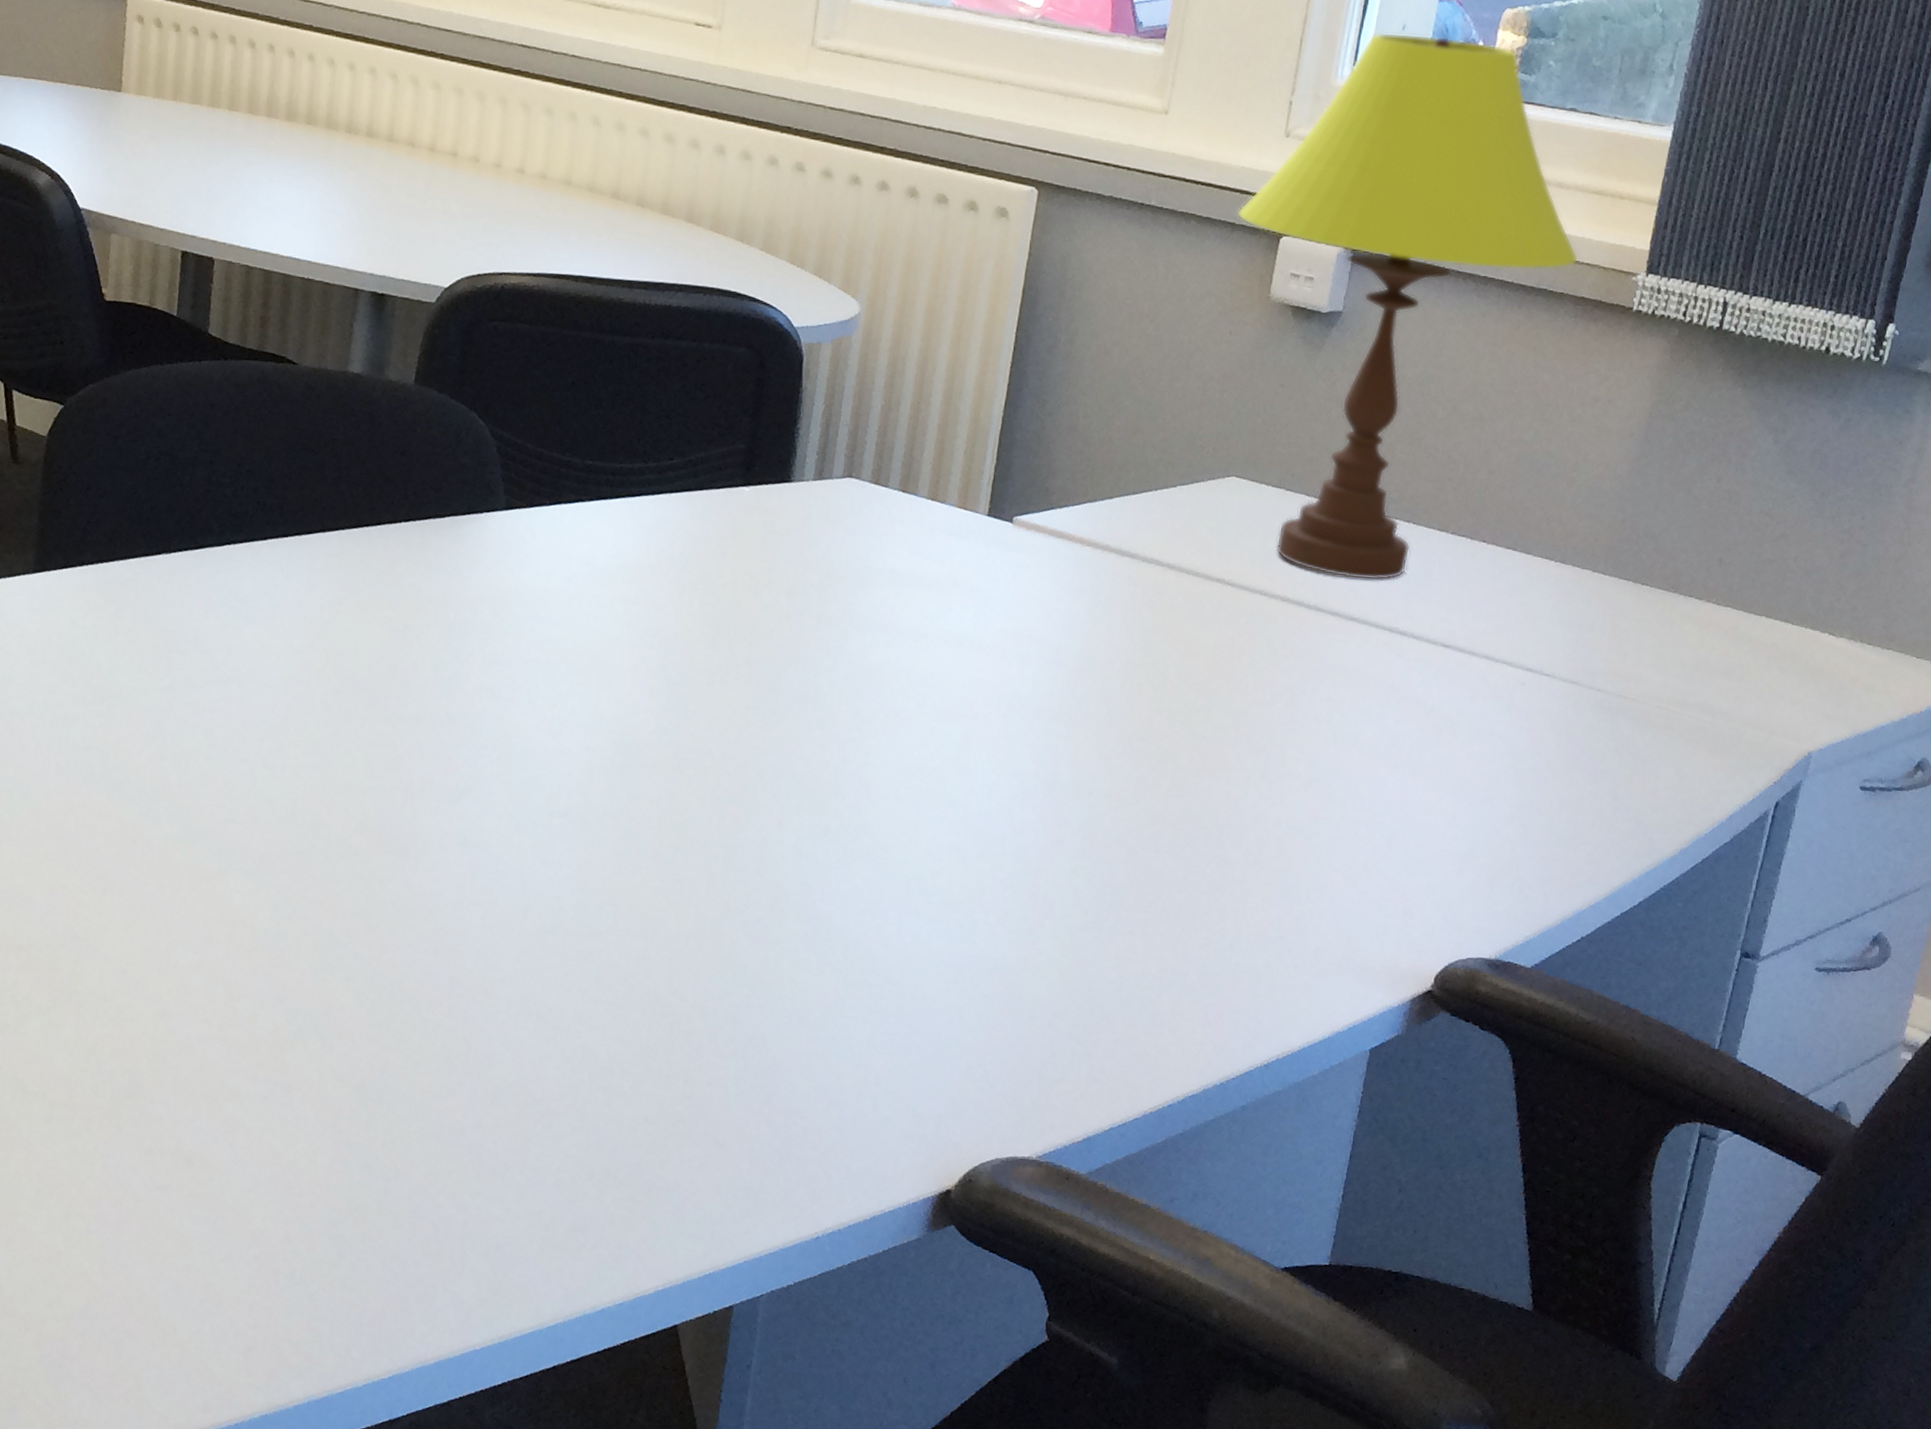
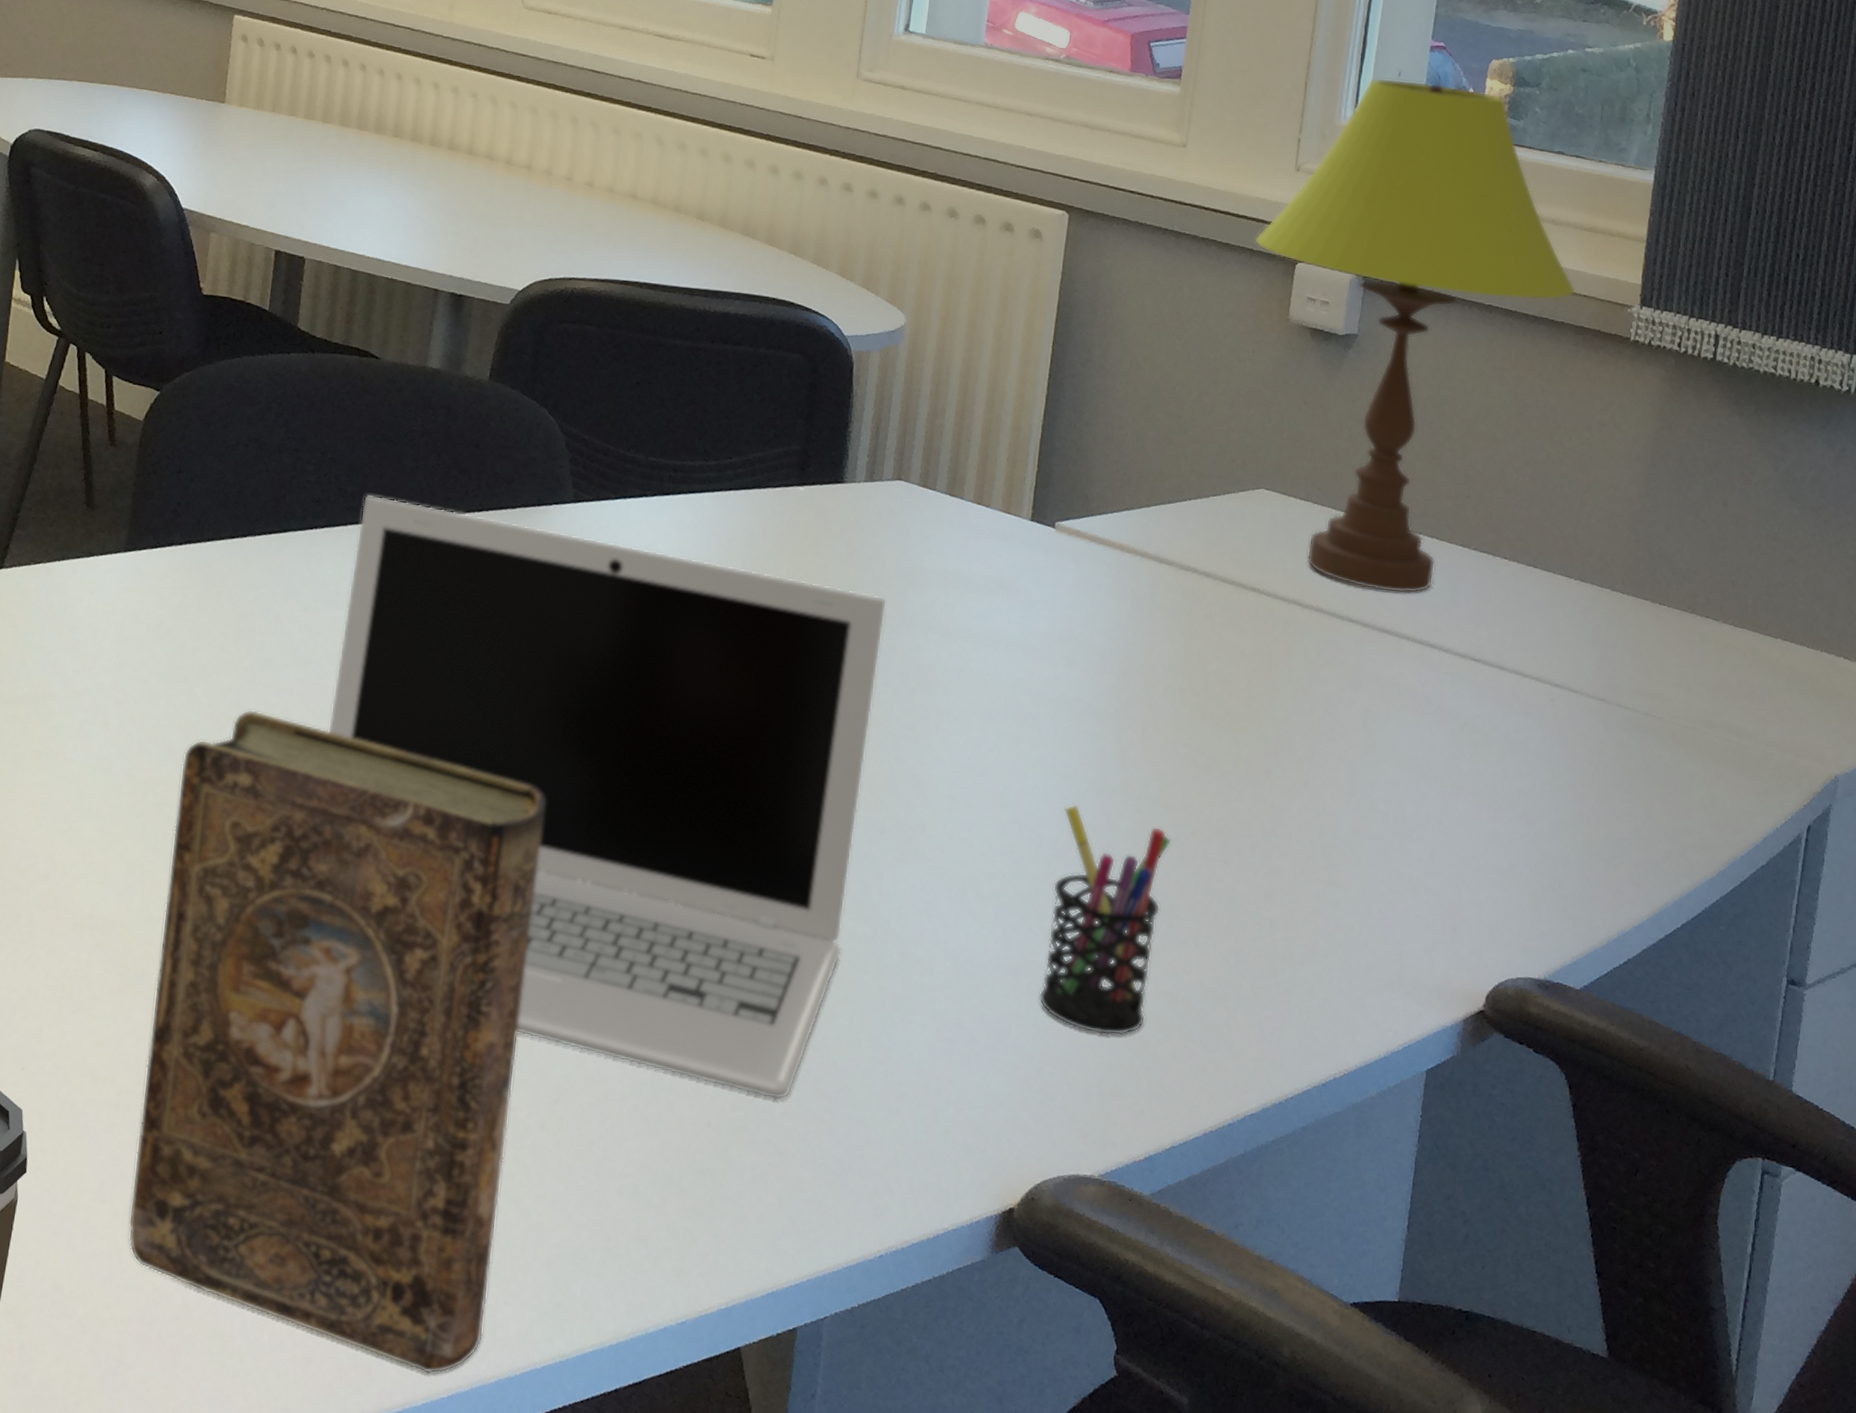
book: none [66,730,479,1358] -> present [128,710,545,1374]
laptop: none [252,507,835,1095] -> present [328,494,887,1100]
pen holder: none [981,801,1123,1025] -> present [1039,804,1172,1036]

